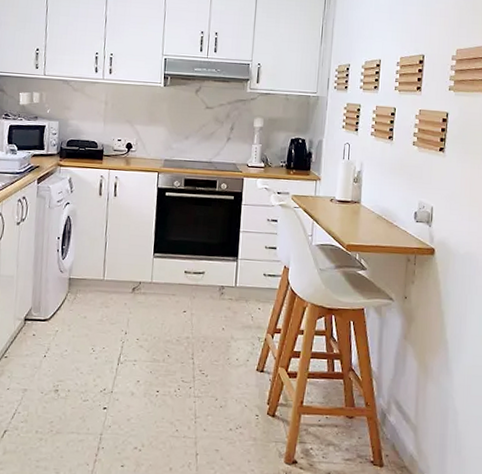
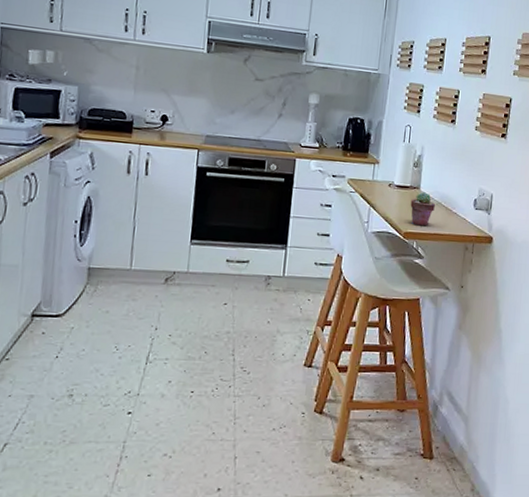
potted succulent: none [351,206,377,239] -> present [410,192,436,226]

